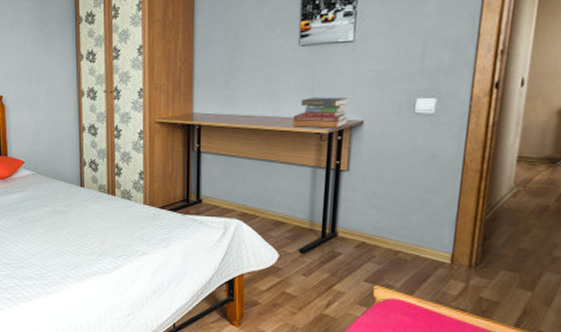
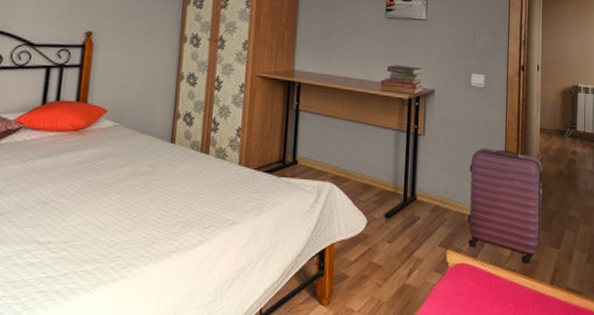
suitcase: none [402,181,517,305] -> present [467,147,544,265]

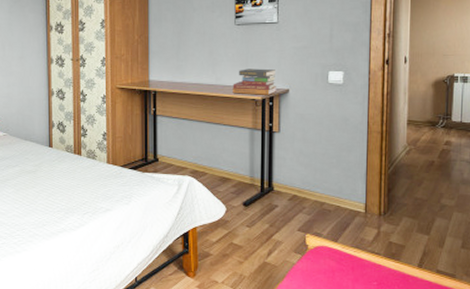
suitcase: present [467,147,544,265] -> none [327,141,411,249]

